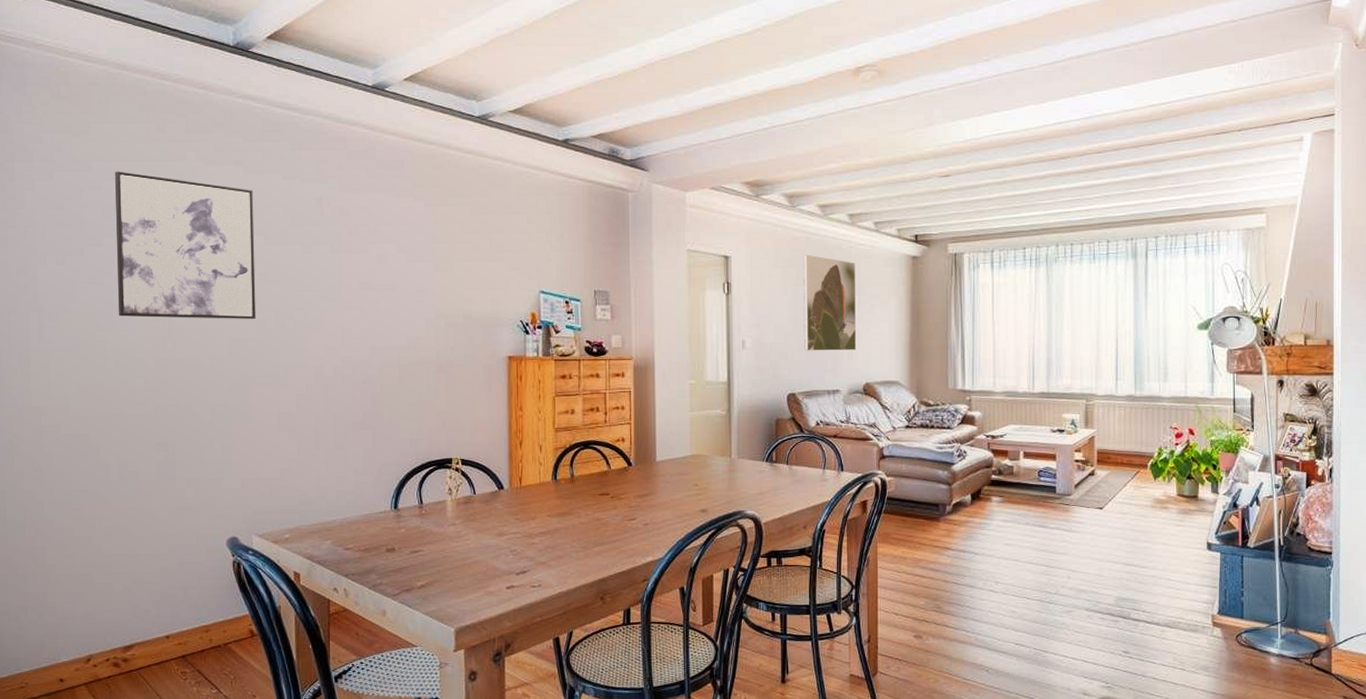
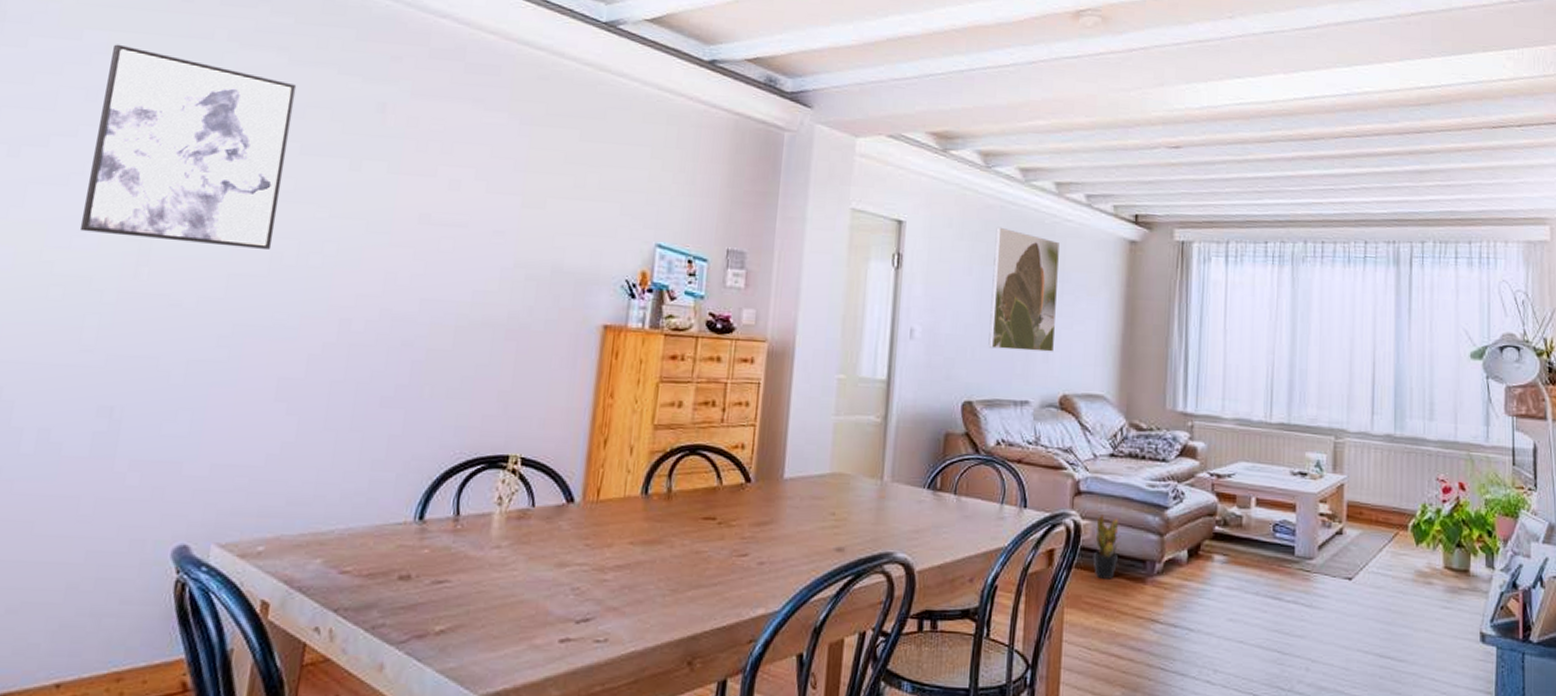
potted plant: none [895,472,921,520] -> present [1091,515,1124,579]

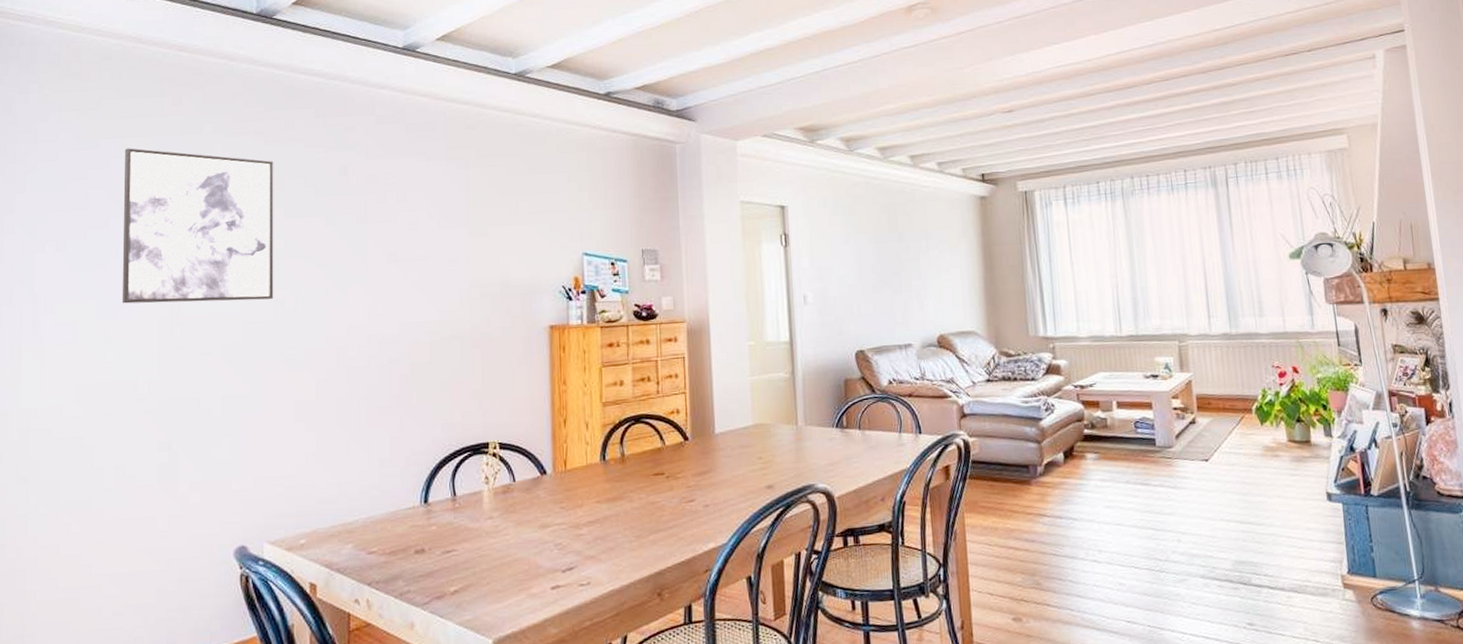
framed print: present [988,226,1059,352] -> none [864,200,927,303]
potted plant: present [1091,515,1124,579] -> none [979,431,1008,486]

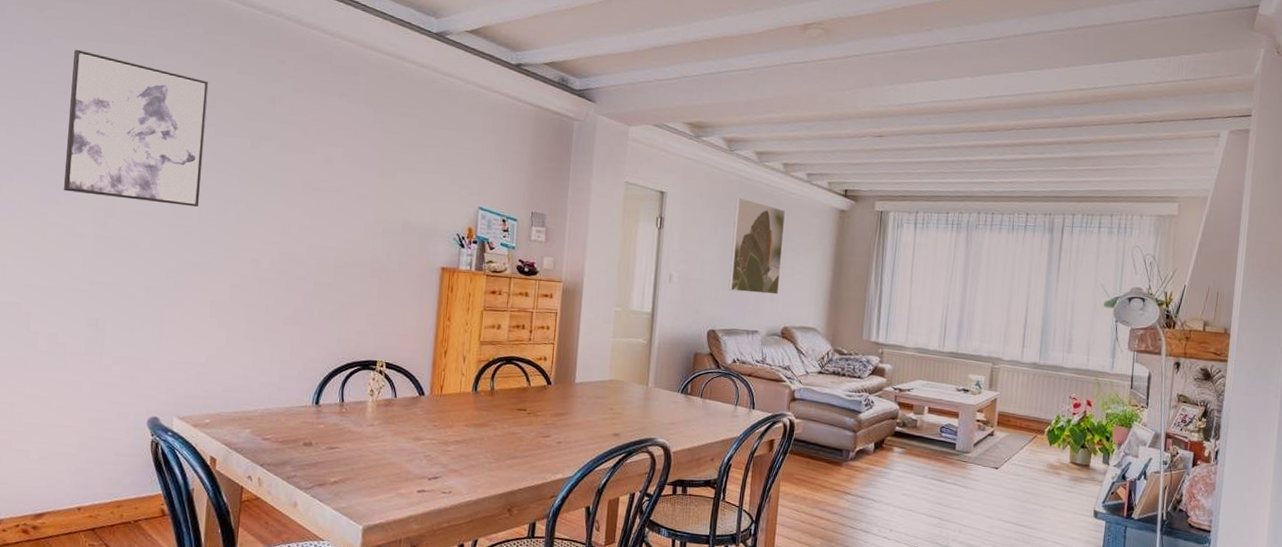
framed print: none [864,200,927,303] -> present [728,197,785,295]

